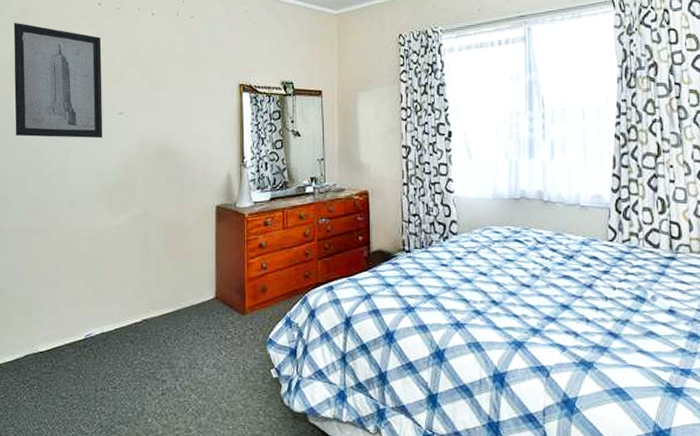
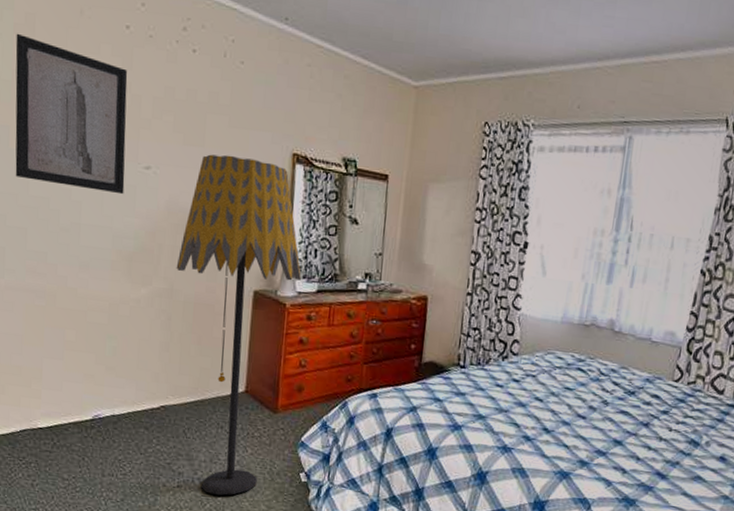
floor lamp: none [149,93,255,399] -> present [176,154,301,496]

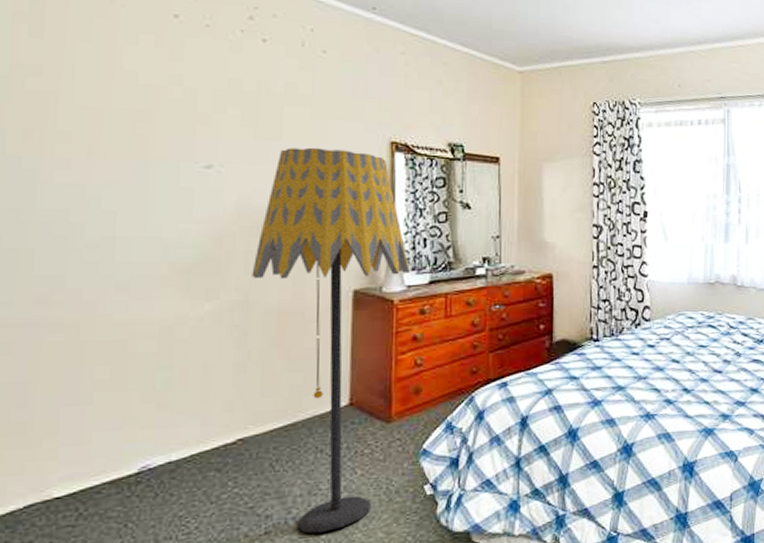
wall art: present [15,33,128,195] -> none [15,22,178,199]

